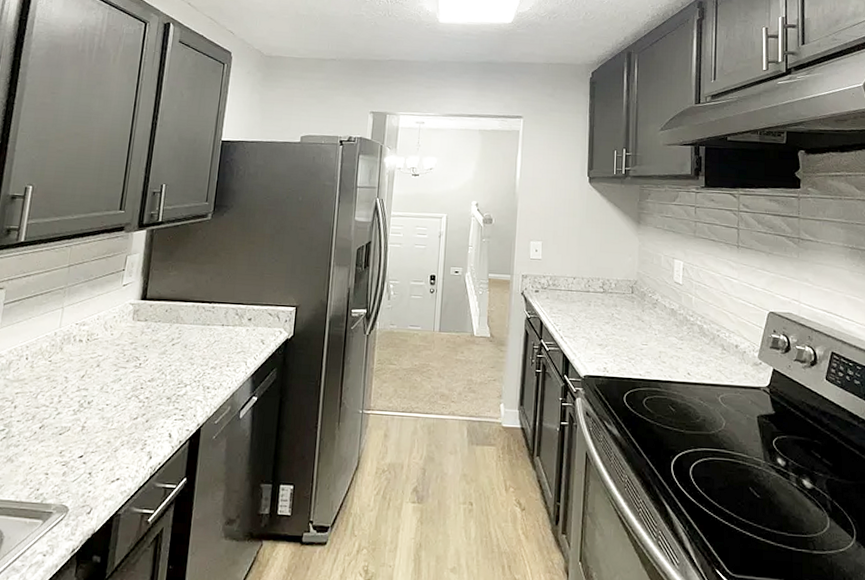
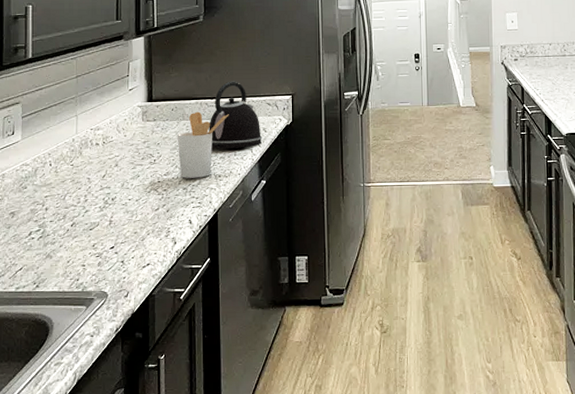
utensil holder: none [166,315,227,388] -> present [177,111,229,178]
kettle: none [202,286,260,360] -> present [209,81,263,149]

